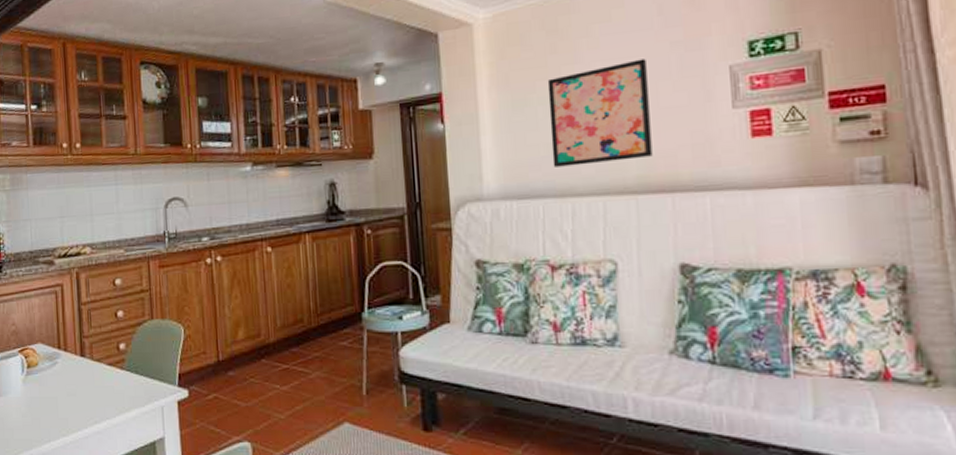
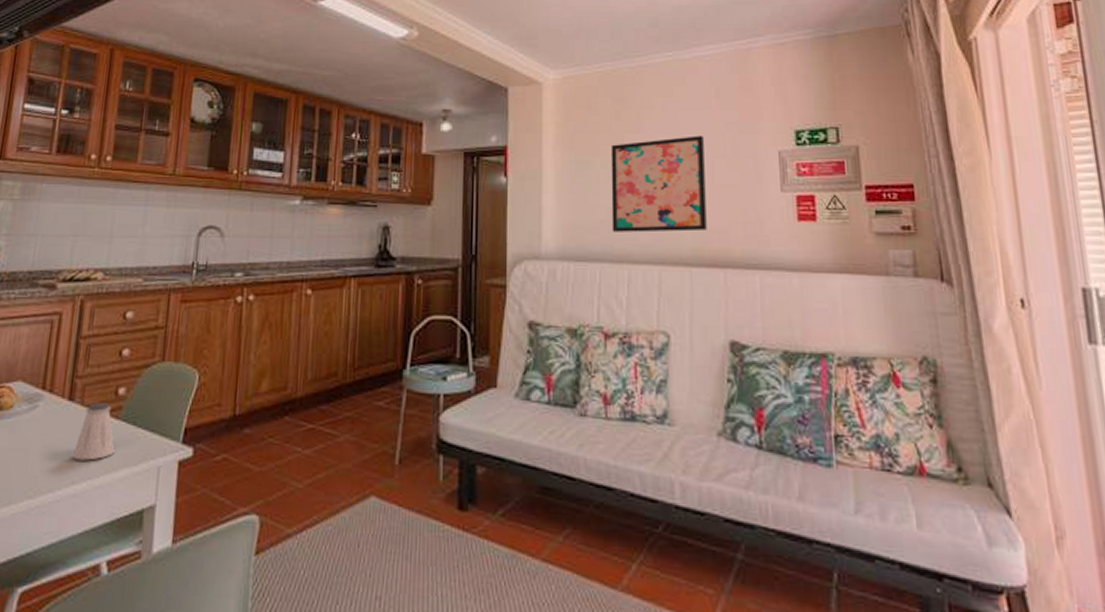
saltshaker: none [92,357,125,404] -> present [73,403,115,461]

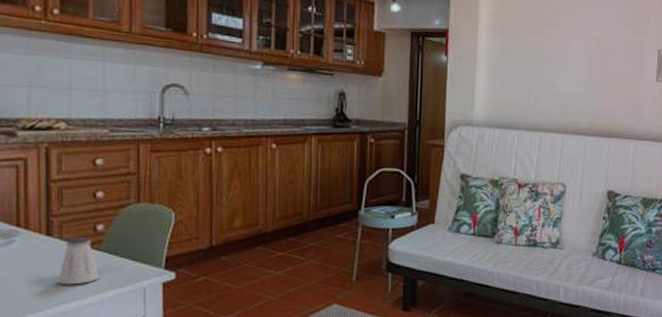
wall art: present [610,135,707,233] -> none [529,32,605,109]

